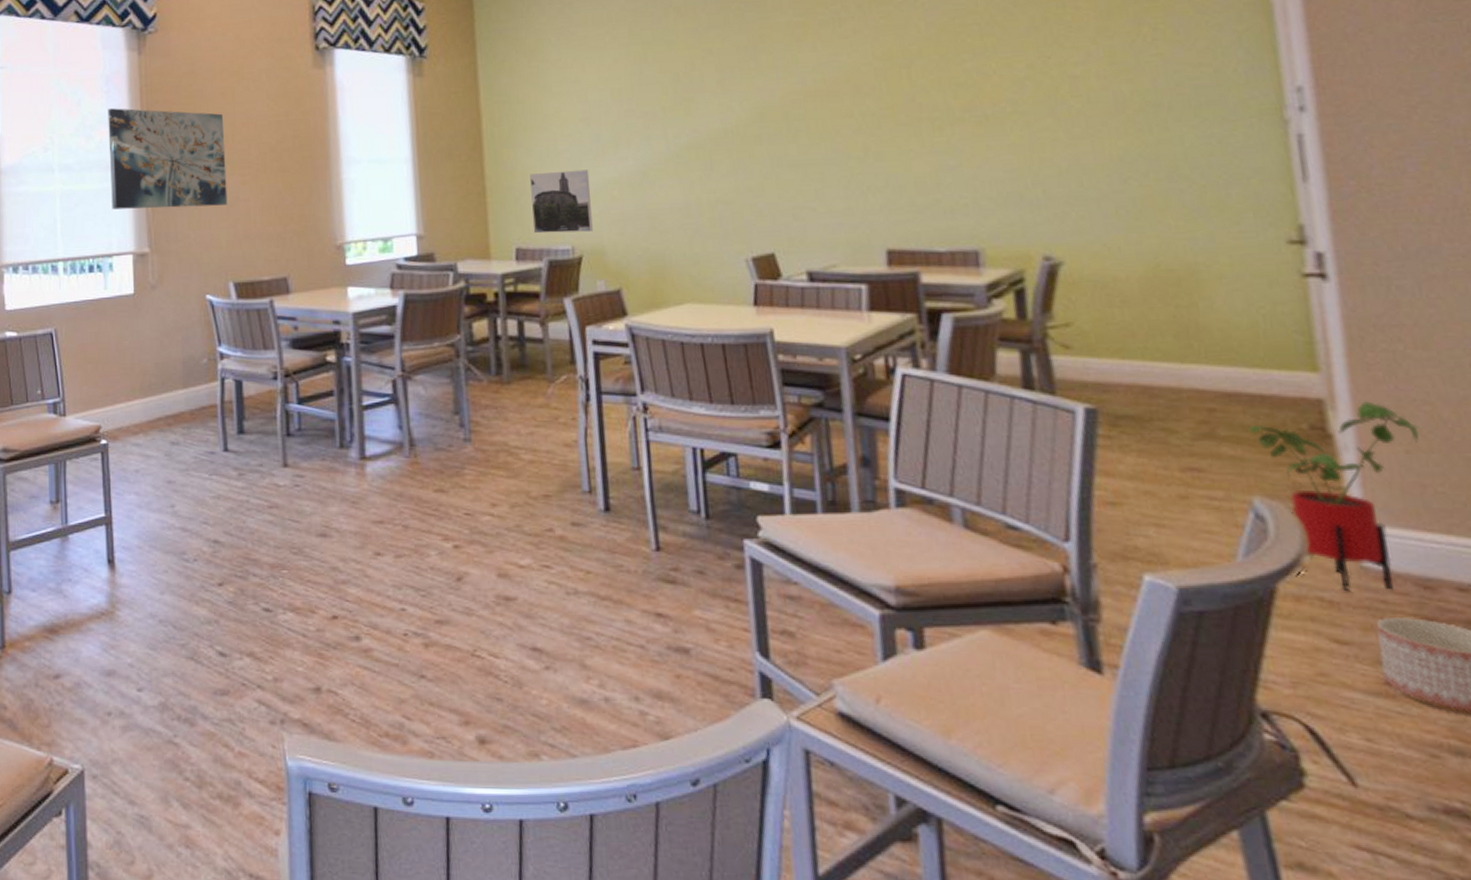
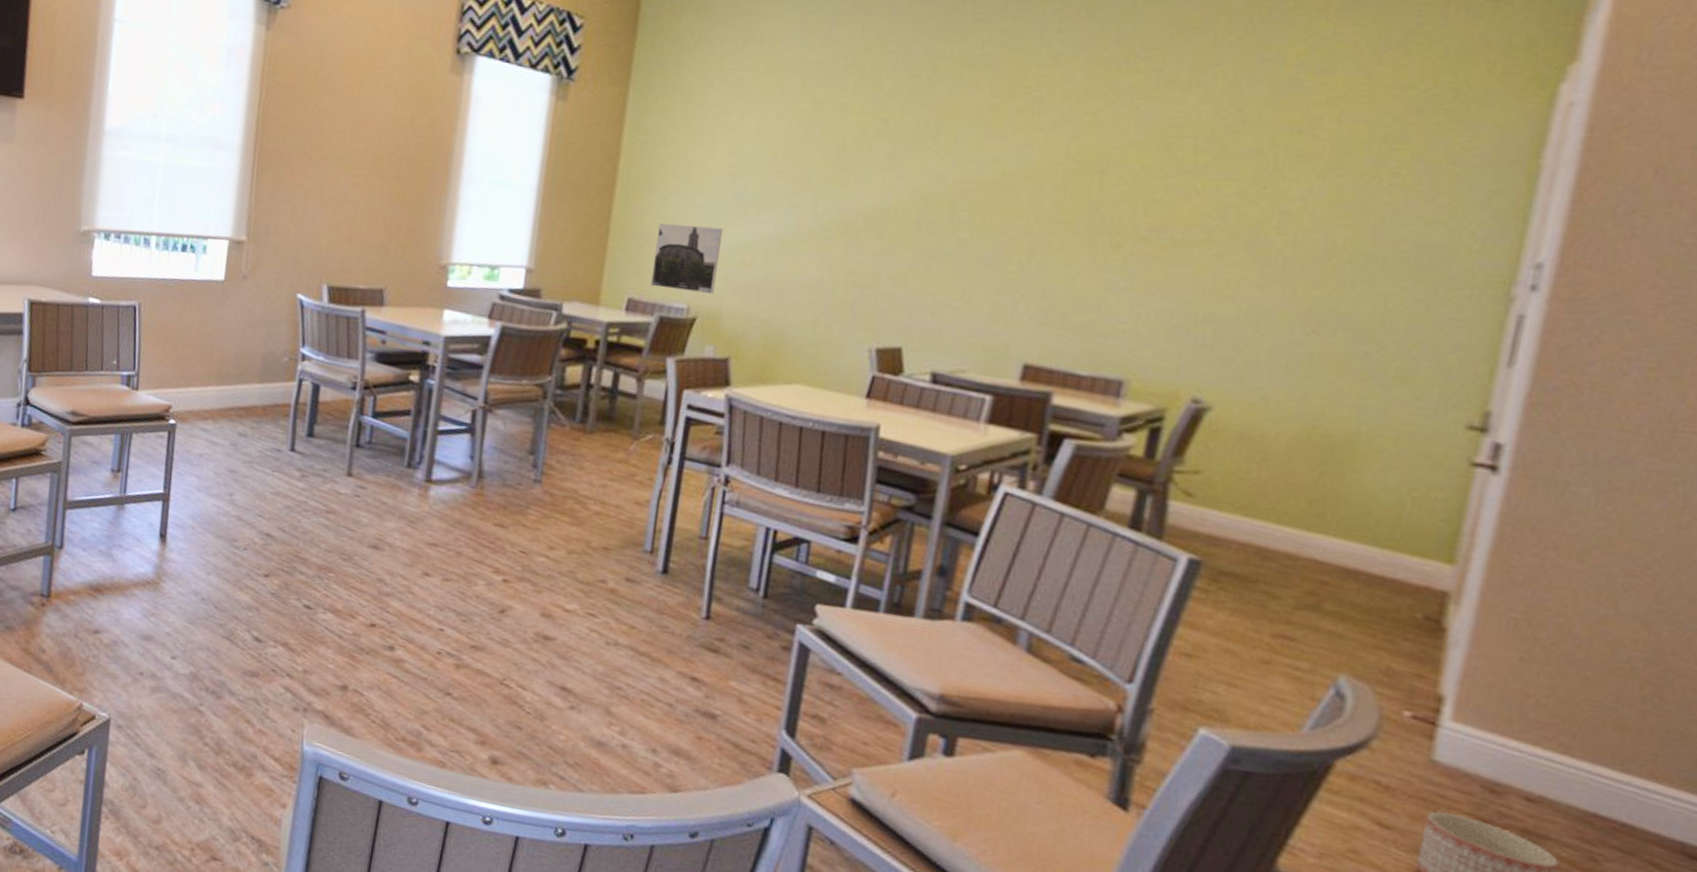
wall art: present [108,108,228,210] -> none [214,83,345,205]
house plant: present [1248,401,1420,590] -> none [1357,602,1544,786]

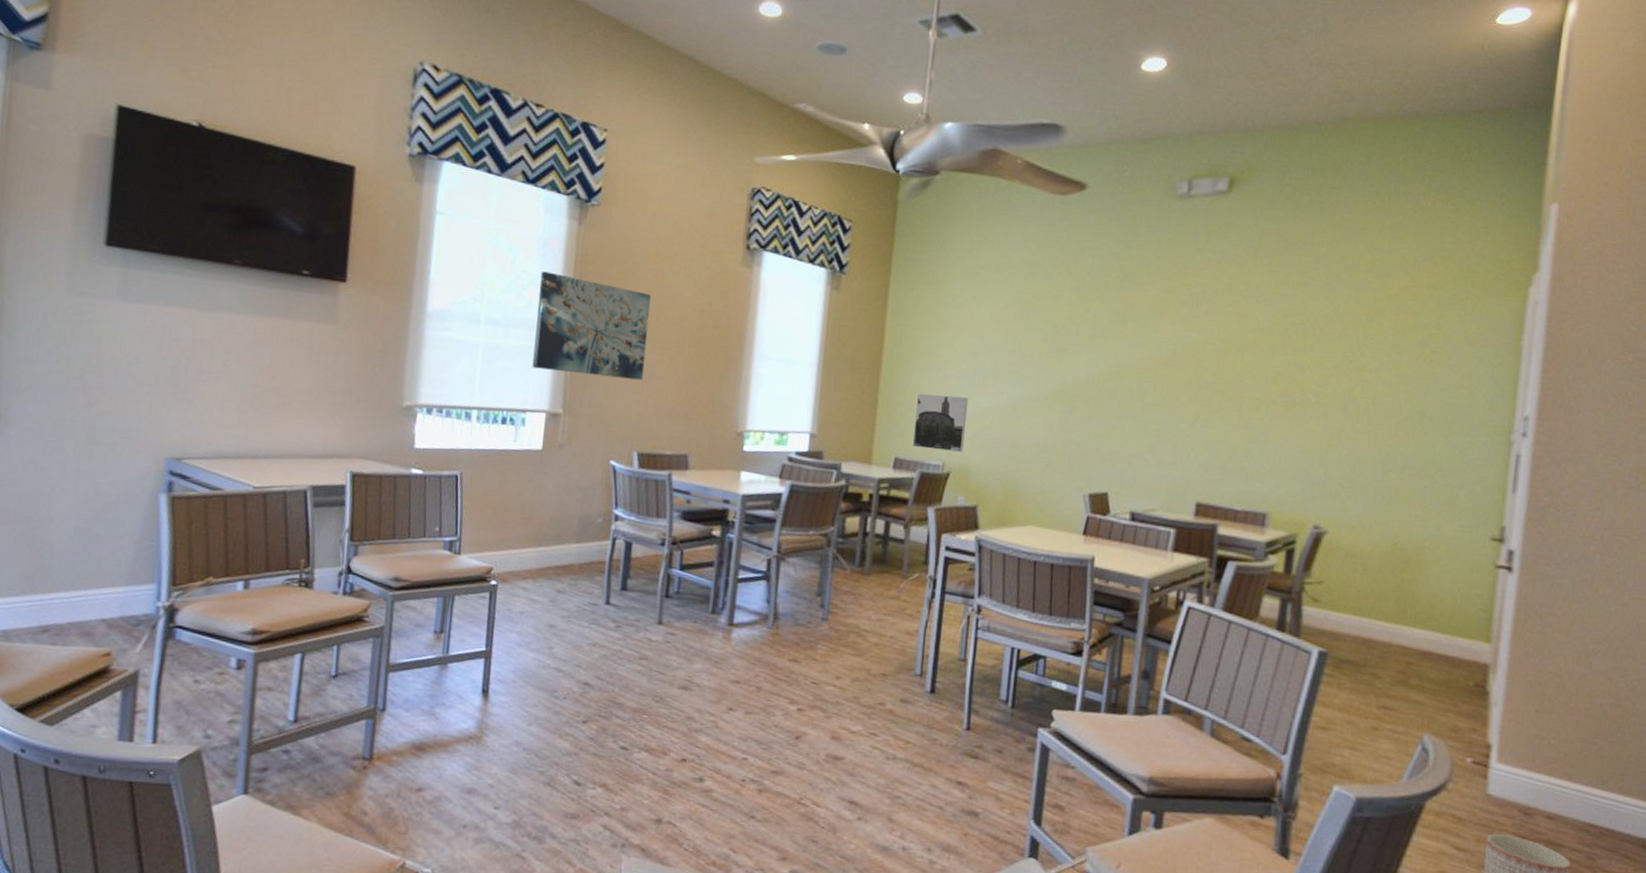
wall art: none [214,83,345,205] -> present [532,271,651,380]

